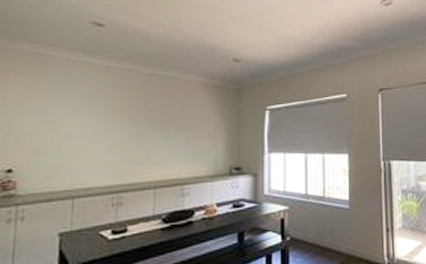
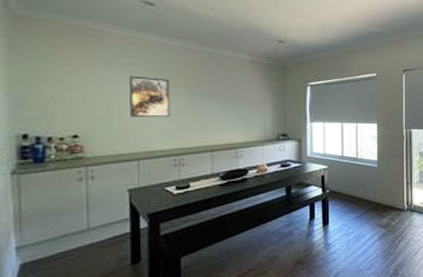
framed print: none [69,102,114,149] -> present [130,75,170,118]

